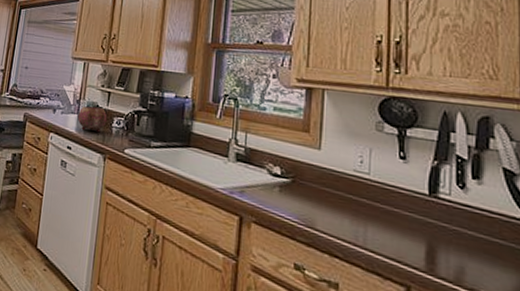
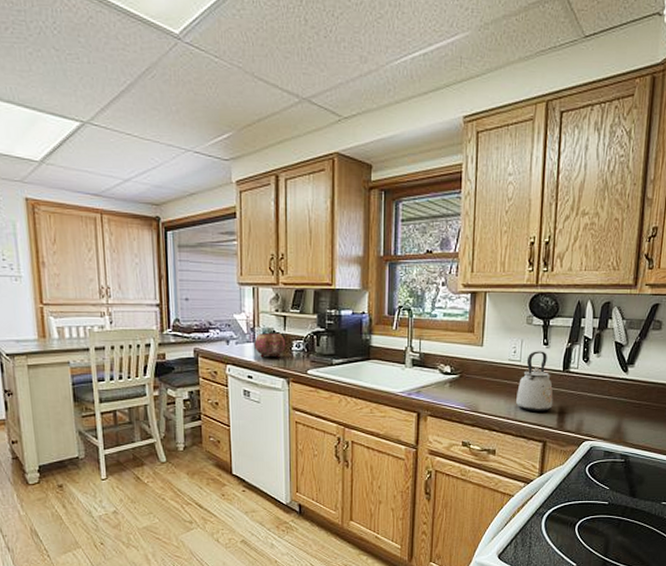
kettle: none [365,164,417,245] -> present [516,351,553,411]

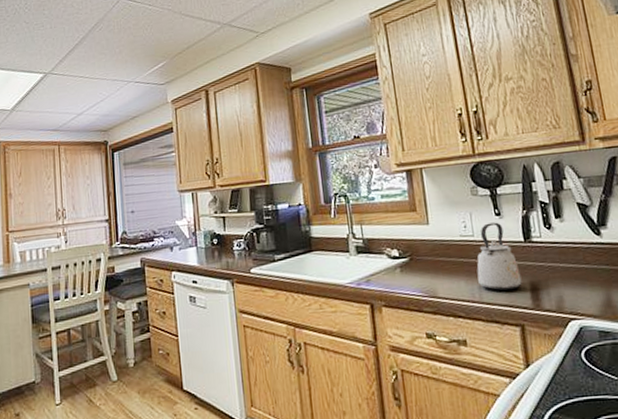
bowl: present [254,333,286,358] -> none [196,234,227,261]

